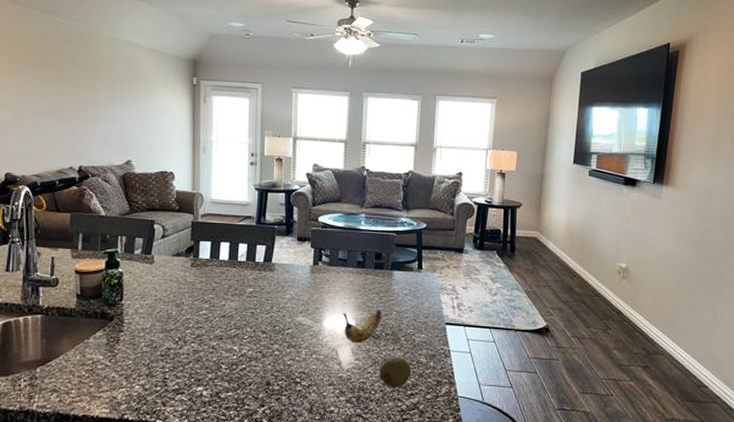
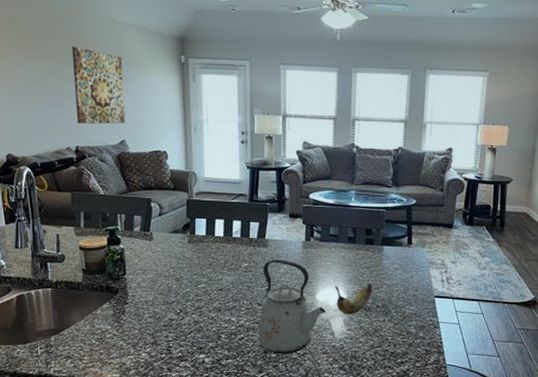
wall art: none [82,67,133,144] -> present [72,47,125,124]
kettle: none [260,284,333,387] -> present [258,259,326,355]
fruit: present [379,356,412,388] -> none [371,327,402,356]

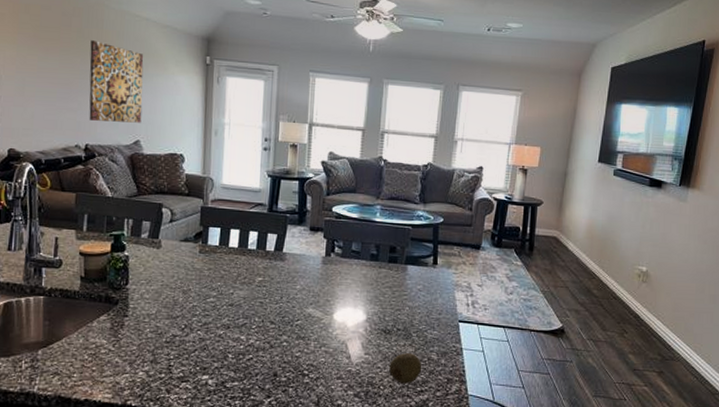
kettle: present [258,259,326,355] -> none [268,274,343,379]
banana: present [335,283,372,315] -> none [354,304,394,338]
fruit: none [371,327,402,356] -> present [389,352,422,384]

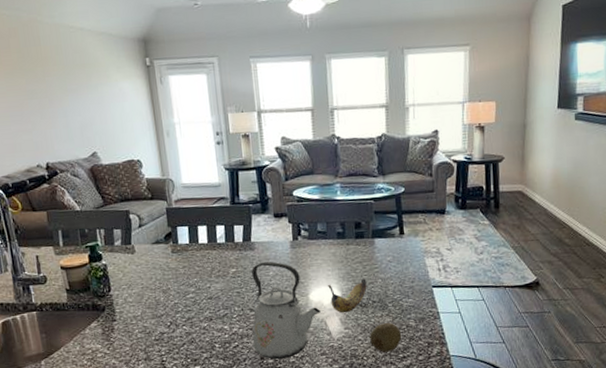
wall art: present [89,40,144,123] -> none [31,58,95,139]
kettle: none [268,274,343,379] -> present [251,261,320,360]
banana: none [354,304,394,338] -> present [328,278,367,313]

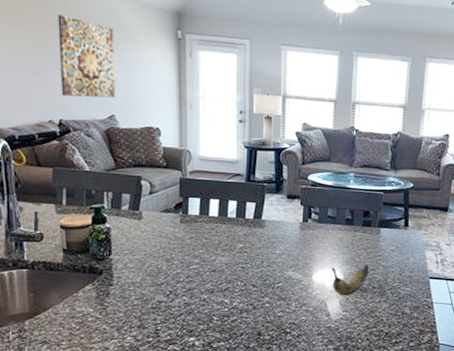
wall art: none [31,58,95,139] -> present [58,15,115,98]
kettle: present [251,261,320,360] -> none [252,240,322,337]
fruit: present [370,322,402,353] -> none [366,308,397,337]

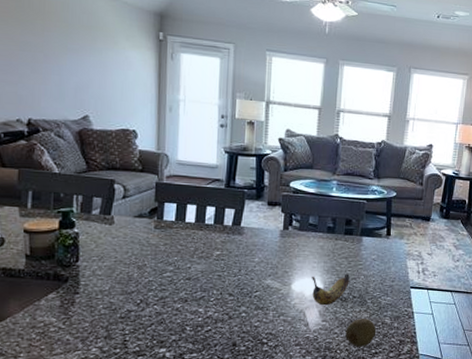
wall art: present [58,15,115,98] -> none [31,11,92,98]
fruit: none [366,308,397,337] -> present [345,318,377,347]

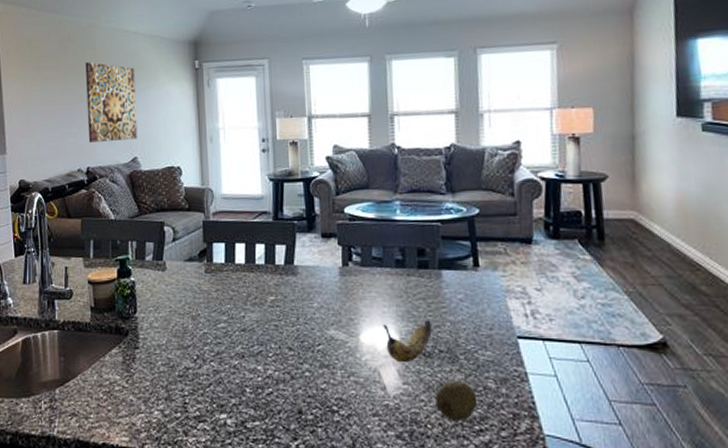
wall art: none [31,11,92,98] -> present [85,62,137,142]

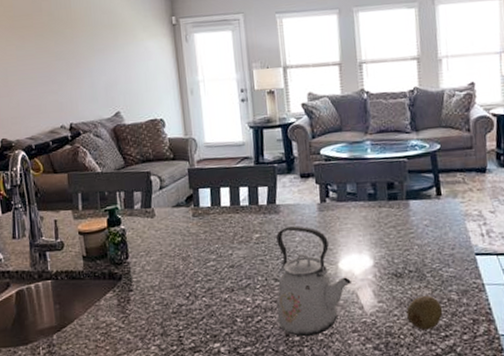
wall art: present [85,62,137,142] -> none [61,20,119,99]
kettle: none [290,290,373,416] -> present [276,226,351,337]
banana: present [383,320,432,363] -> none [359,245,402,284]

